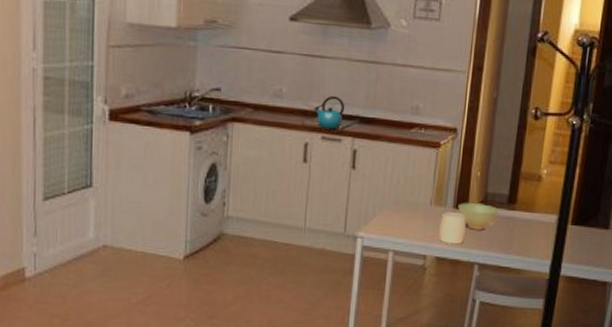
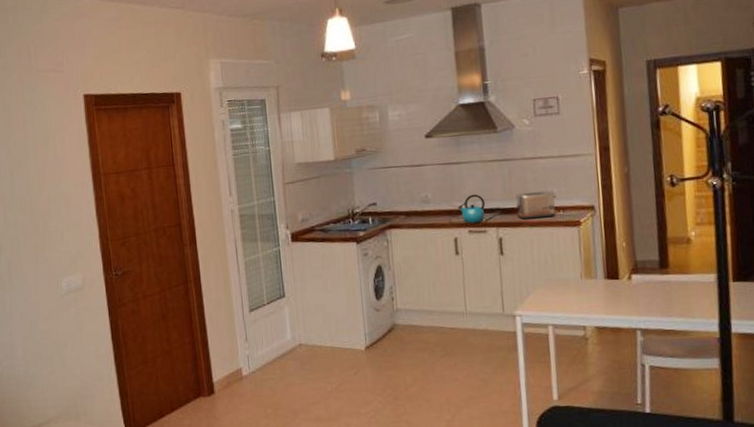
toaster: none [377,102,421,135] -> present [516,190,557,220]
mug: present [439,212,466,245] -> none [593,282,621,314]
bowl: present [458,203,499,230] -> none [608,272,652,297]

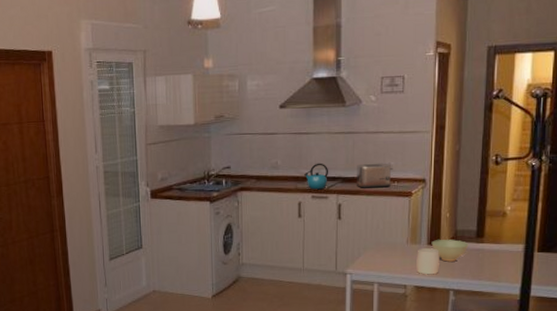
mug: none [593,282,621,314] -> present [416,248,439,275]
bowl: none [608,272,652,297] -> present [431,239,469,262]

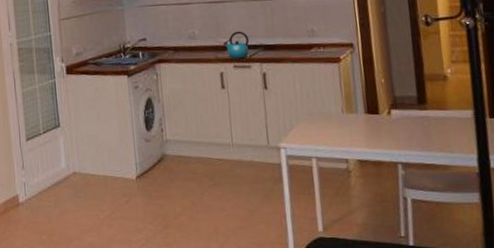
toaster: present [357,163,393,188] -> none [278,28,317,56]
mug: present [416,248,439,275] -> none [355,117,382,147]
bowl: present [431,239,469,262] -> none [369,107,411,132]

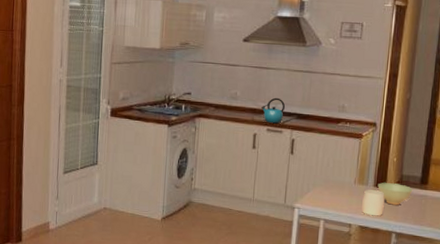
mug: none [355,117,382,147] -> present [362,190,385,217]
bowl: none [369,107,411,132] -> present [377,183,413,205]

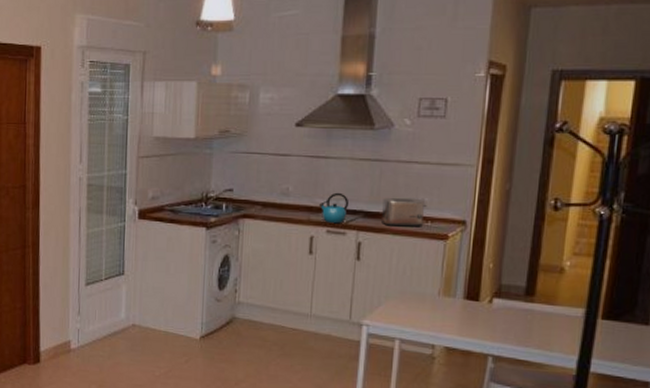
toaster: none [311,102,346,128] -> present [382,197,427,227]
mug: present [362,190,385,217] -> none [448,303,478,336]
bowl: present [377,183,413,205] -> none [468,294,515,322]

